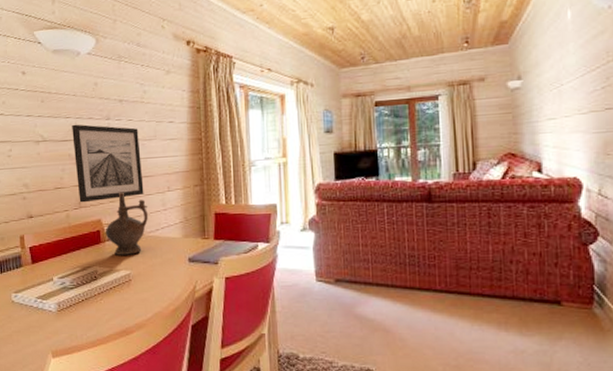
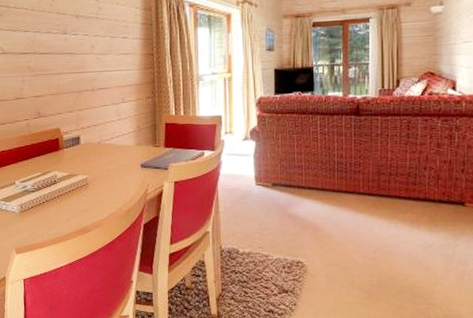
wall art: present [72,124,144,203] -> none [30,37,100,113]
ceremonial vessel: present [105,192,148,255] -> none [63,102,104,161]

